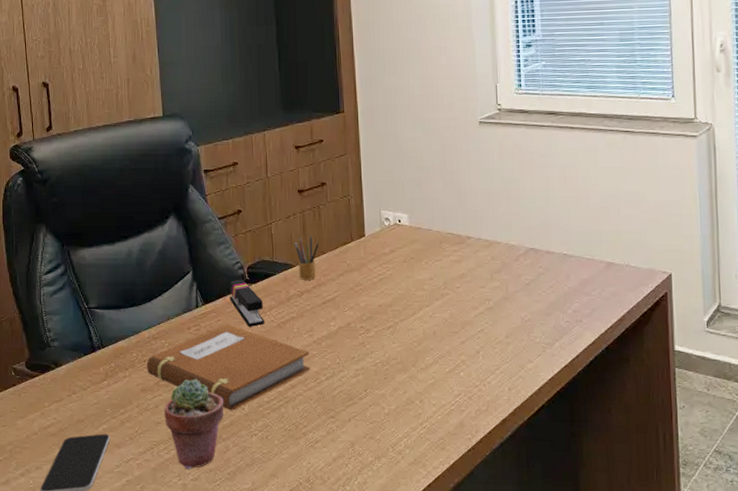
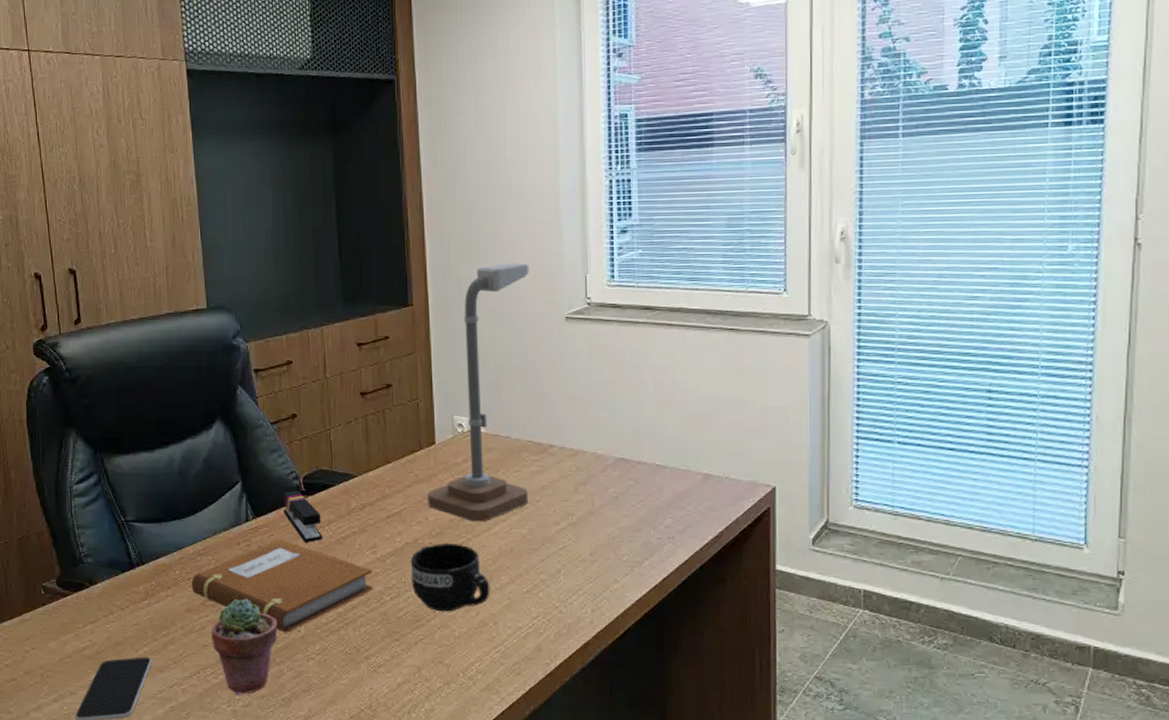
pencil box: present [294,234,319,280] -> none [355,441,384,492]
mug: none [343,326,416,391] -> present [410,542,490,612]
desk lamp: none [358,74,449,307] -> present [427,263,529,522]

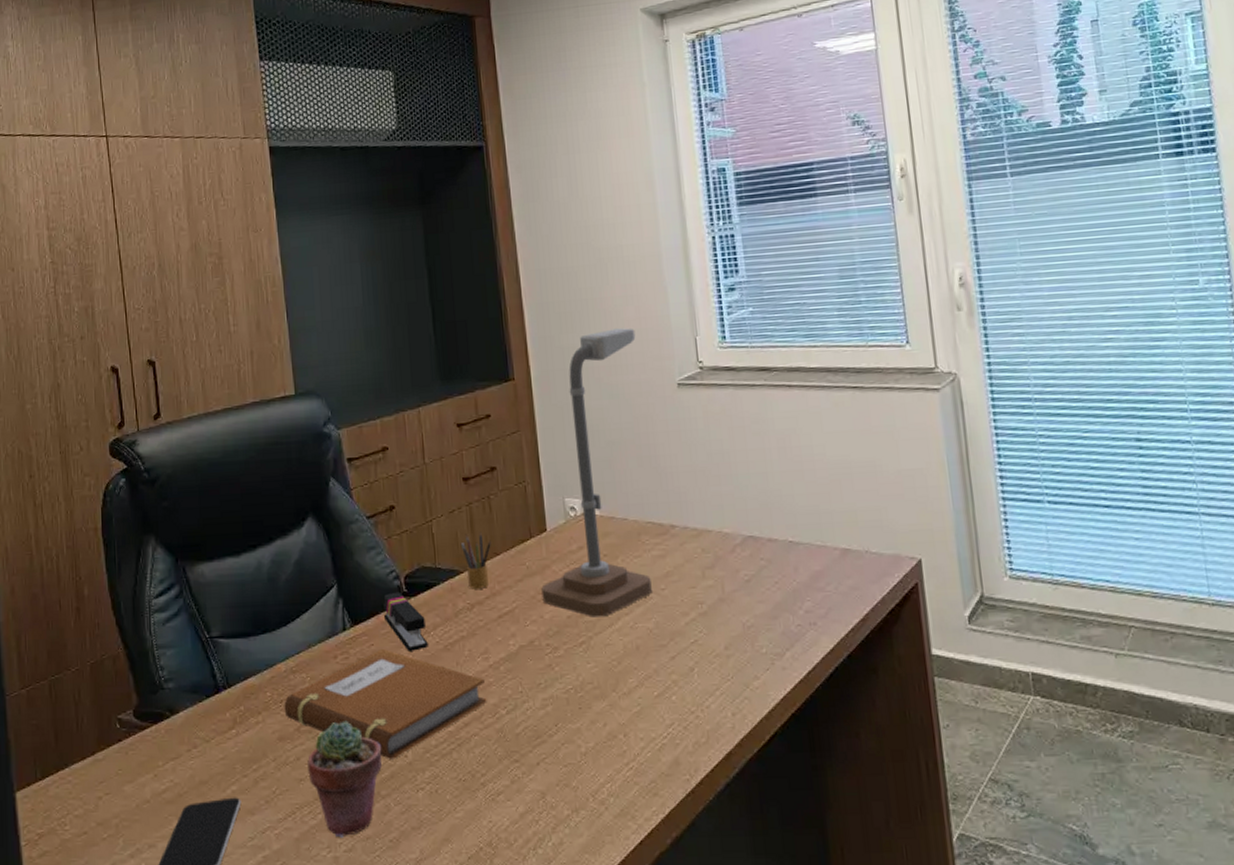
pencil box: none [355,441,384,492] -> present [460,531,491,589]
mug: present [410,542,490,612] -> none [526,643,618,725]

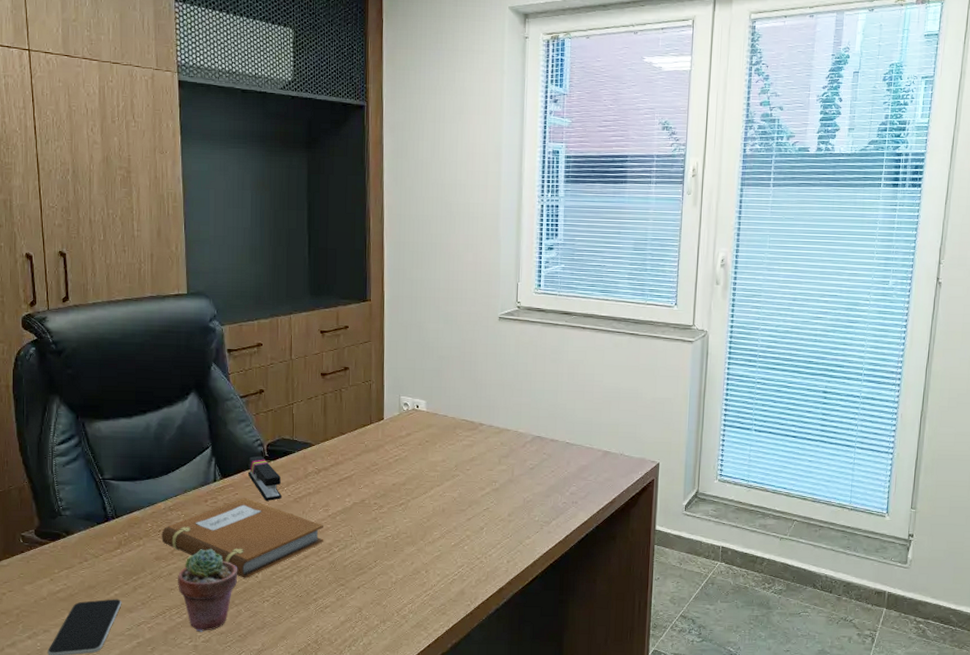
pencil box: present [460,531,491,589] -> none [314,416,339,459]
desk lamp: present [541,328,652,617] -> none [375,269,471,486]

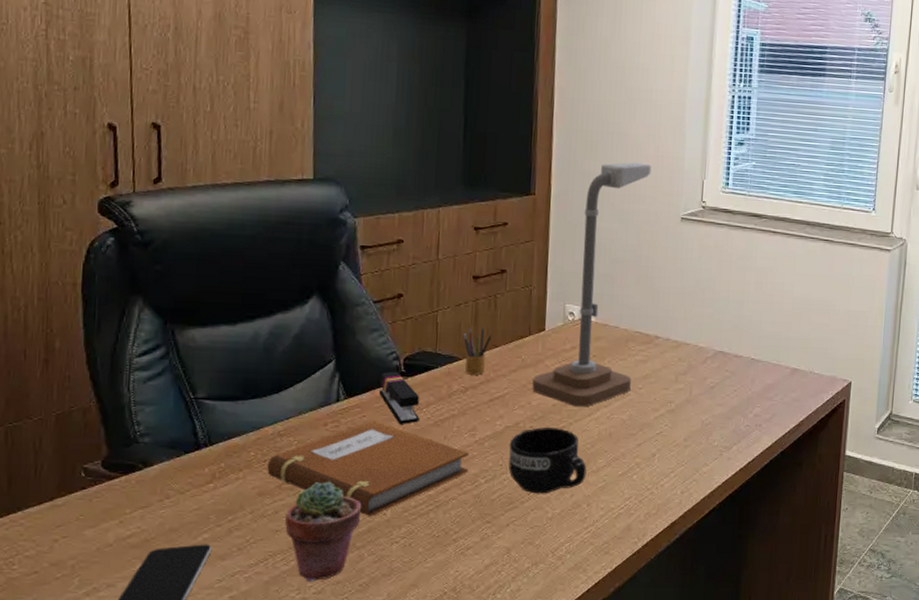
pencil box: none [314,416,339,459] -> present [462,325,492,375]
mug: none [357,503,424,562] -> present [509,426,587,494]
desk lamp: none [375,269,471,486] -> present [532,162,652,407]

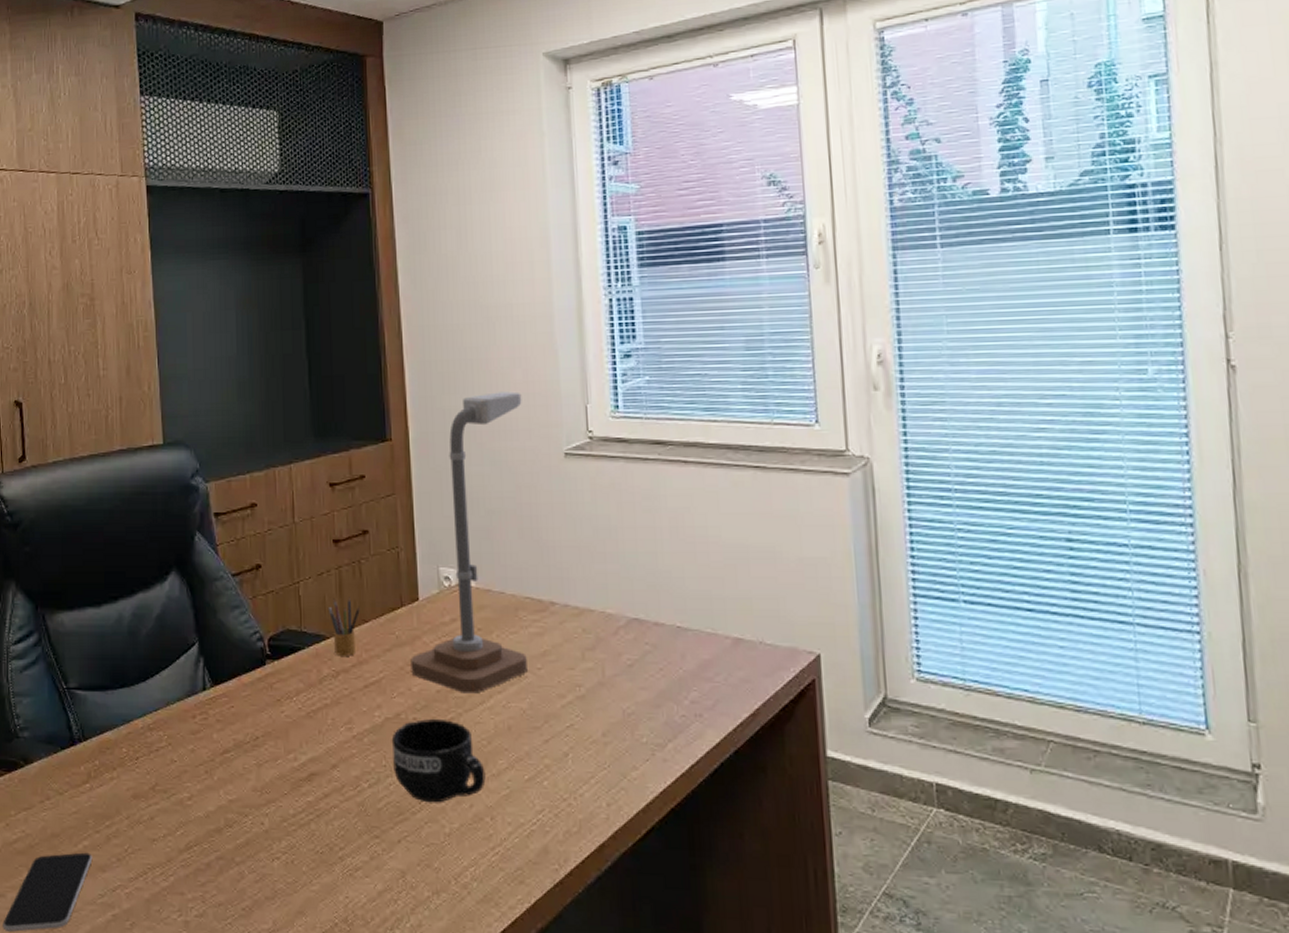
notebook: present [267,421,469,516] -> none [140,712,349,826]
potted succulent: present [285,481,362,582] -> none [161,783,238,902]
stapler: present [379,371,419,424] -> none [245,653,290,716]

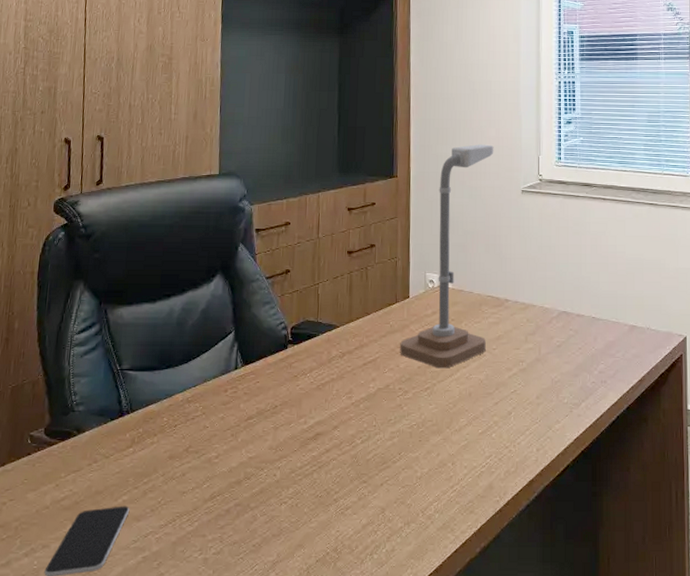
pencil box: present [327,597,360,656] -> none [339,295,364,341]
mug: present [391,718,486,803] -> none [381,388,450,454]

